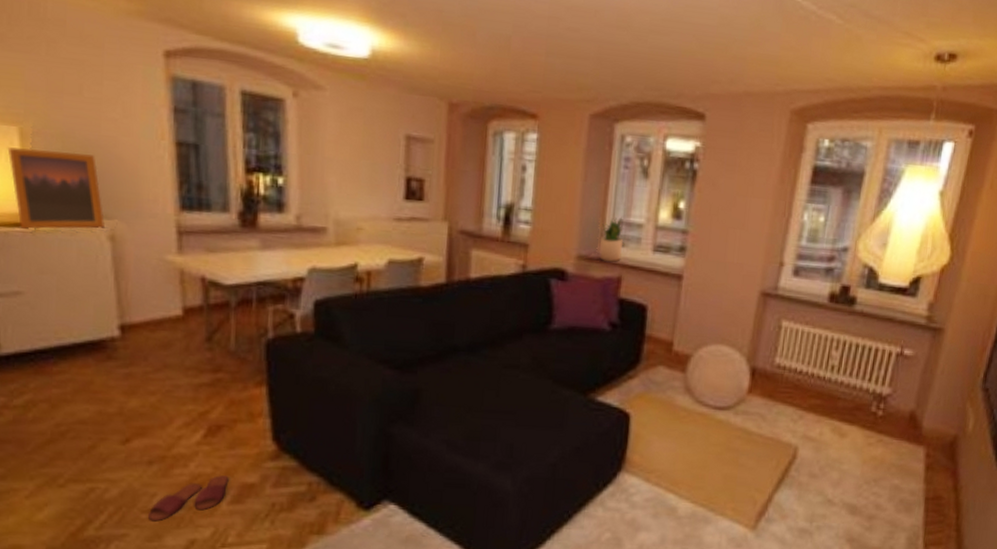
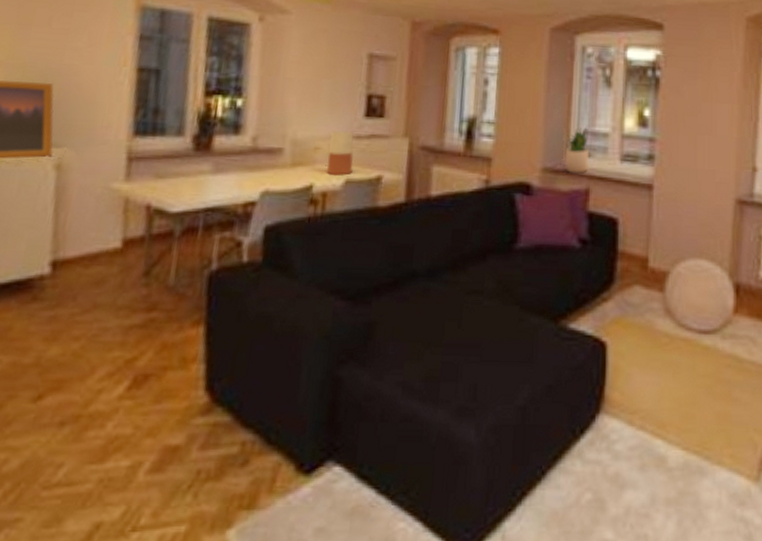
slippers: present [149,474,229,522] -> none [50,435,151,500]
vase: none [370,212,395,257] -> present [327,130,354,177]

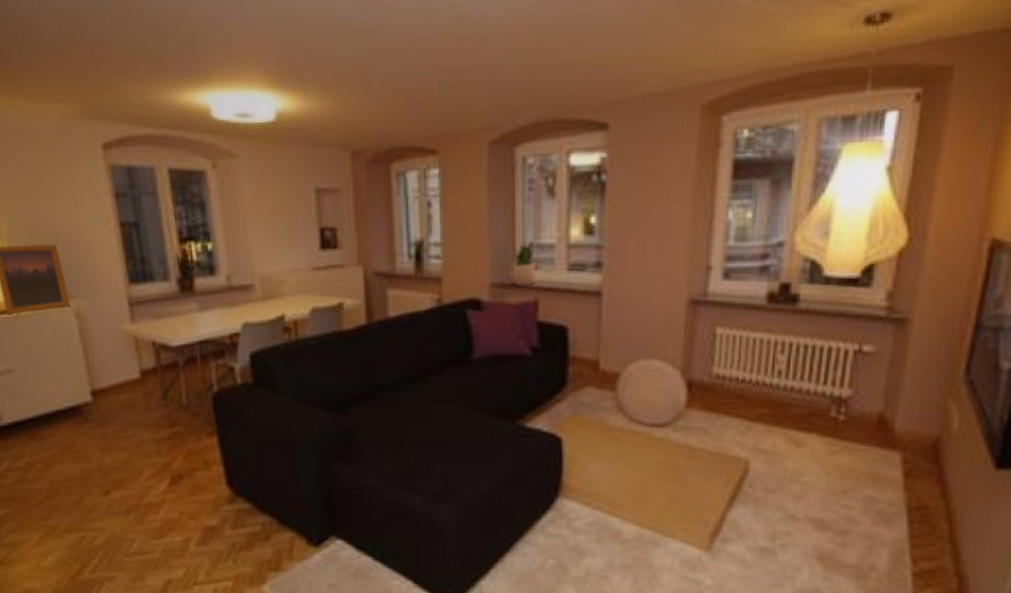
vase: present [327,130,354,177] -> none [292,263,317,306]

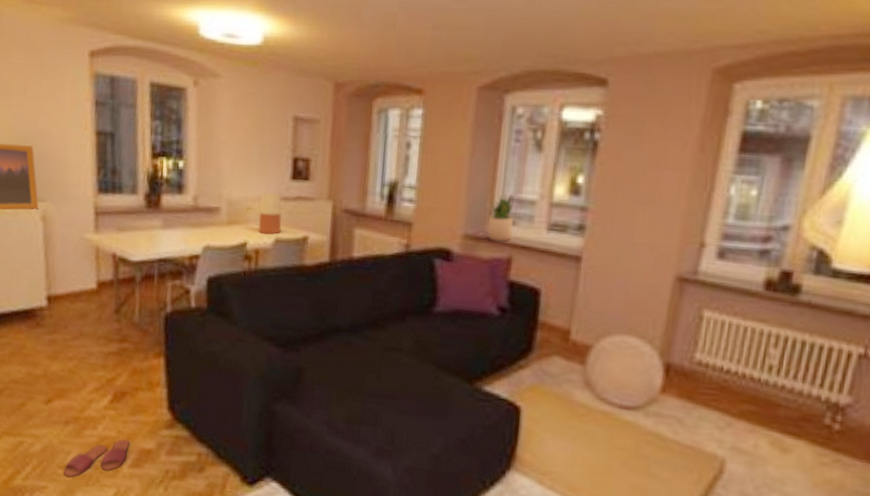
slippers: none [131,519,194,564] -> present [64,438,130,478]
vase: none [292,263,317,306] -> present [258,192,282,235]

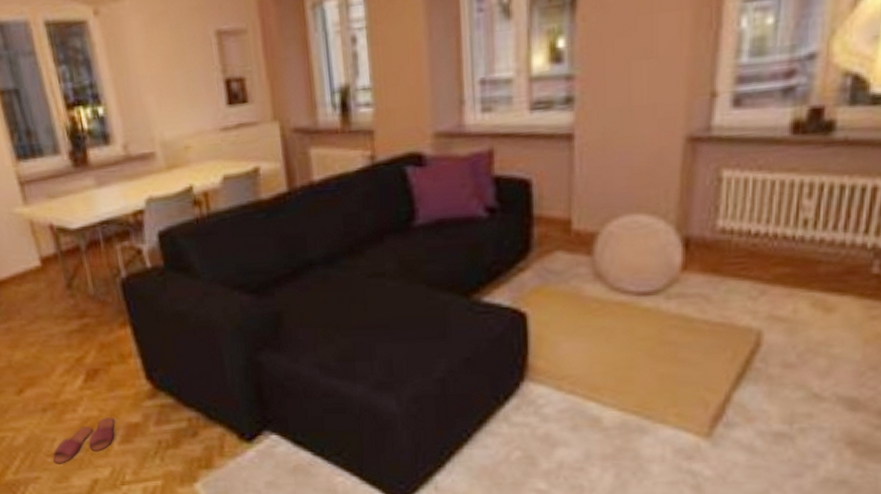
vase: present [258,192,282,235] -> none [196,123,228,174]
planter: present [488,194,514,242] -> none [460,76,491,134]

